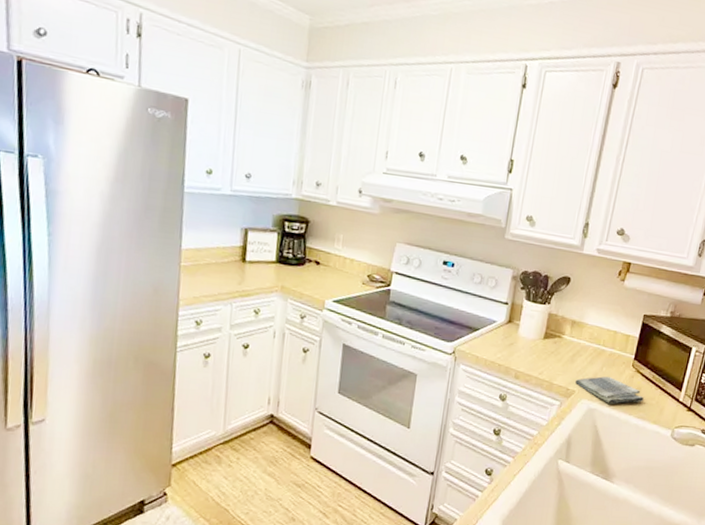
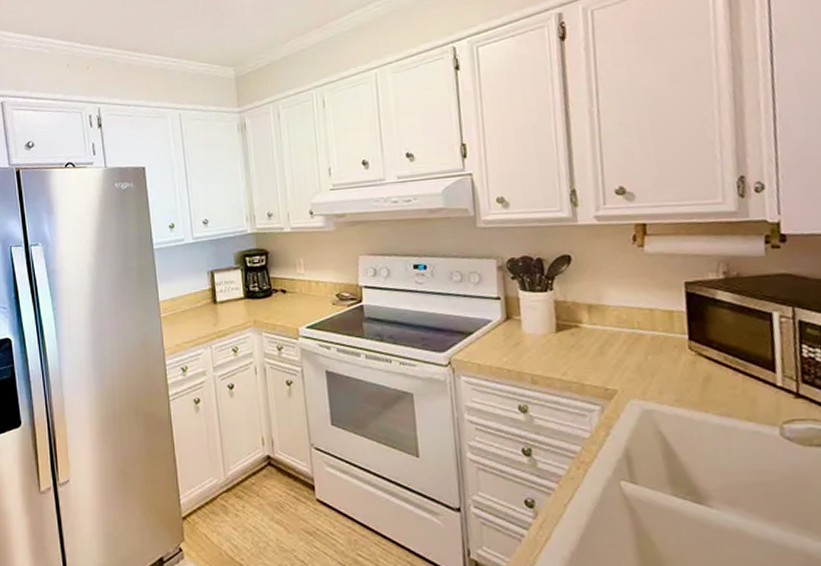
dish towel: present [576,376,644,404] -> none [614,367,721,401]

